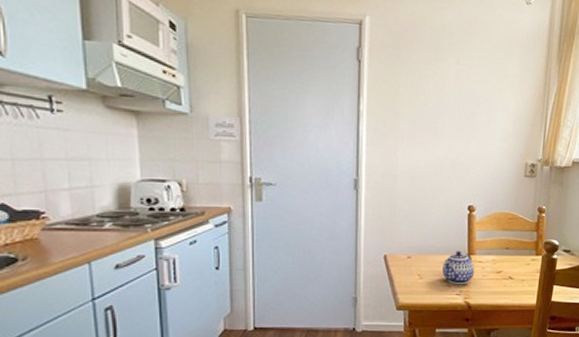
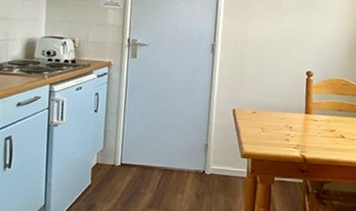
teapot: present [442,251,475,285] -> none [282,110,311,140]

